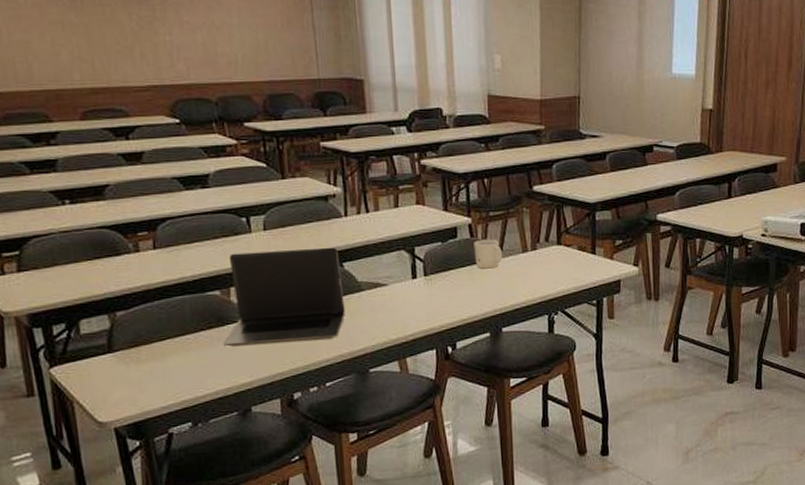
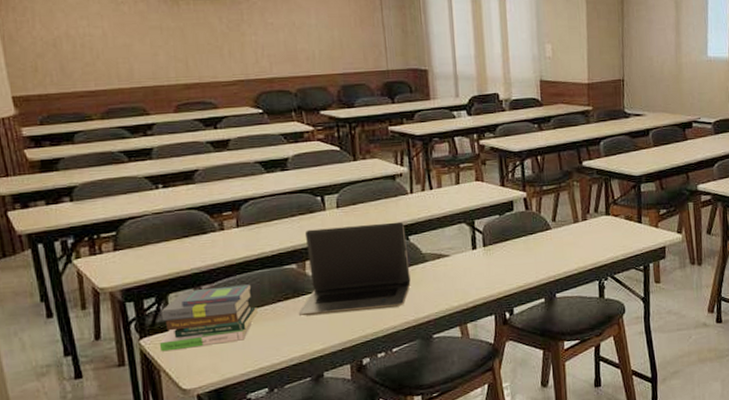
books: none [71,311,179,382] -> present [159,284,258,352]
mug: present [474,239,503,269] -> none [529,211,556,239]

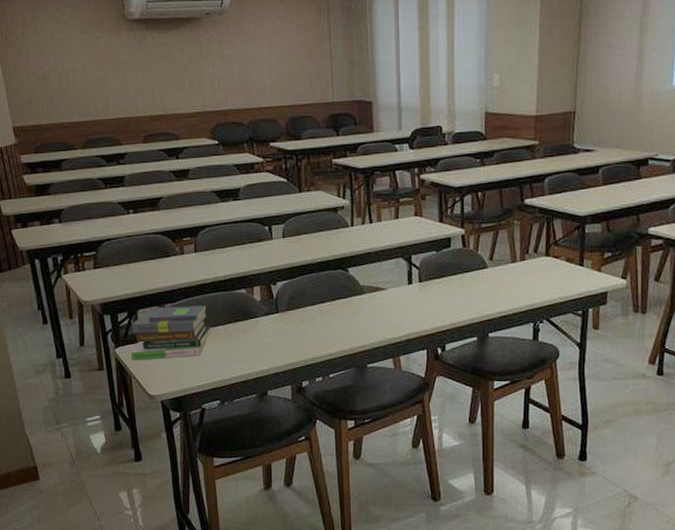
laptop computer: present [298,222,411,316] -> none [246,253,348,338]

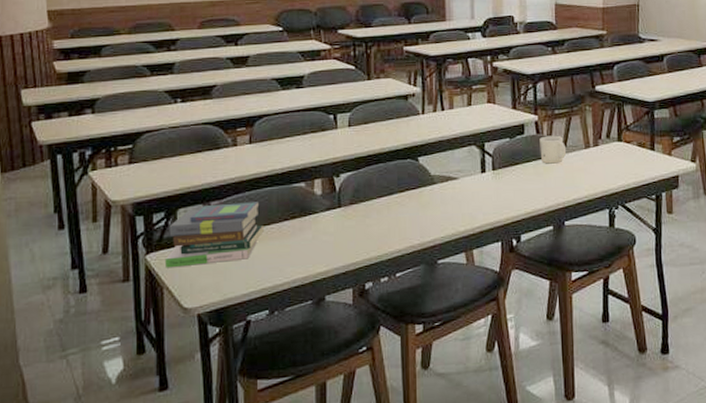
mug: none [466,249,493,277] -> present [539,135,567,164]

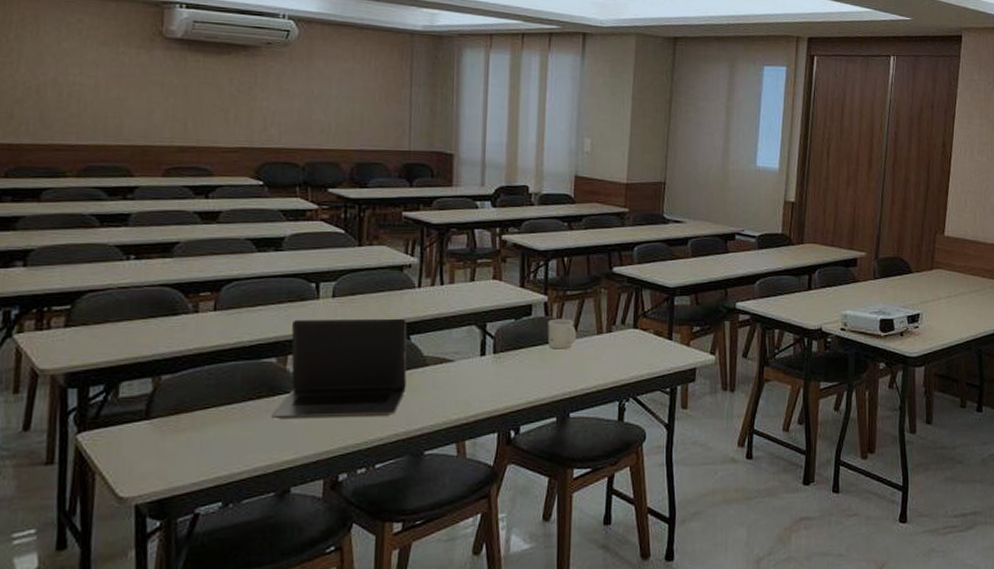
books: present [164,202,264,268] -> none [99,377,224,450]
laptop computer: none [304,142,418,237] -> present [270,318,407,419]

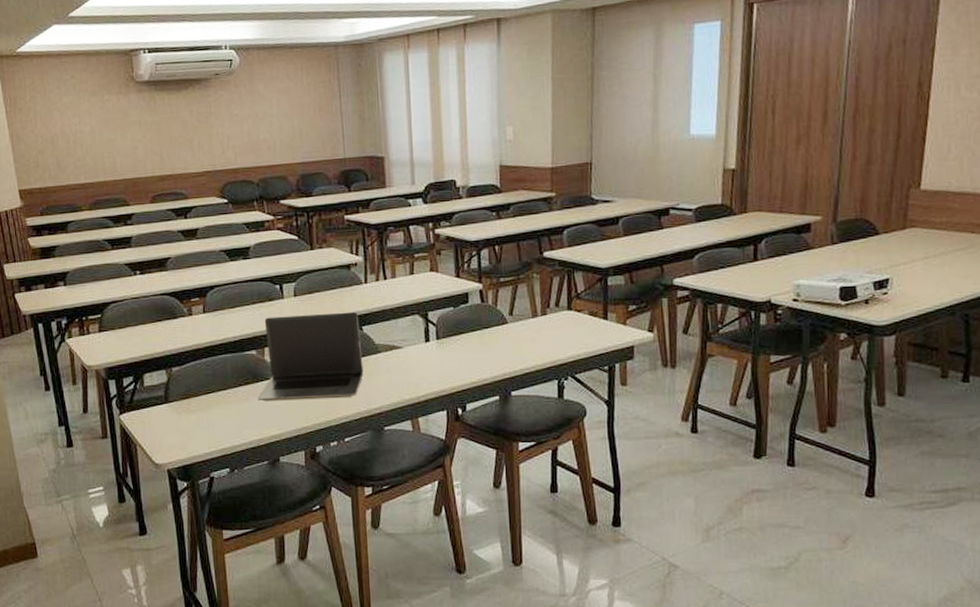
mug: present [547,318,577,349] -> none [484,304,513,334]

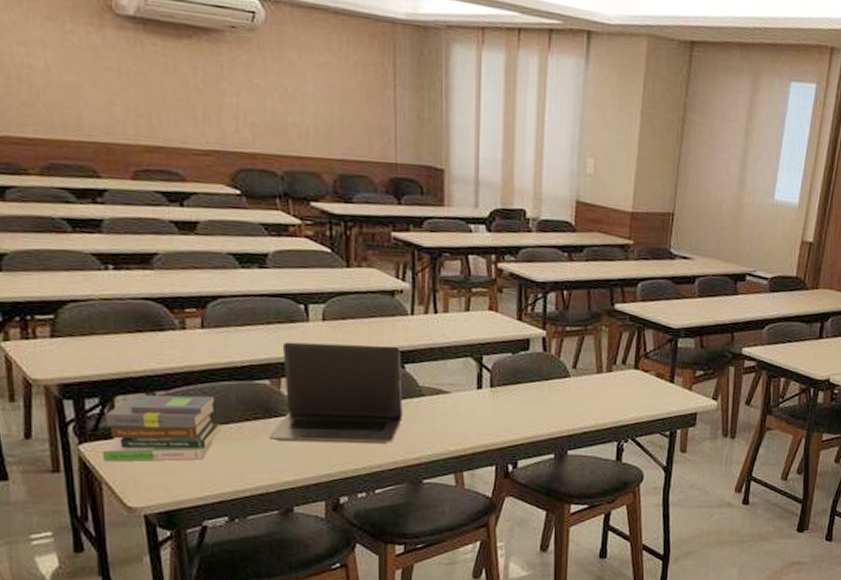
books: none [136,368,221,428] -> present [102,395,221,462]

